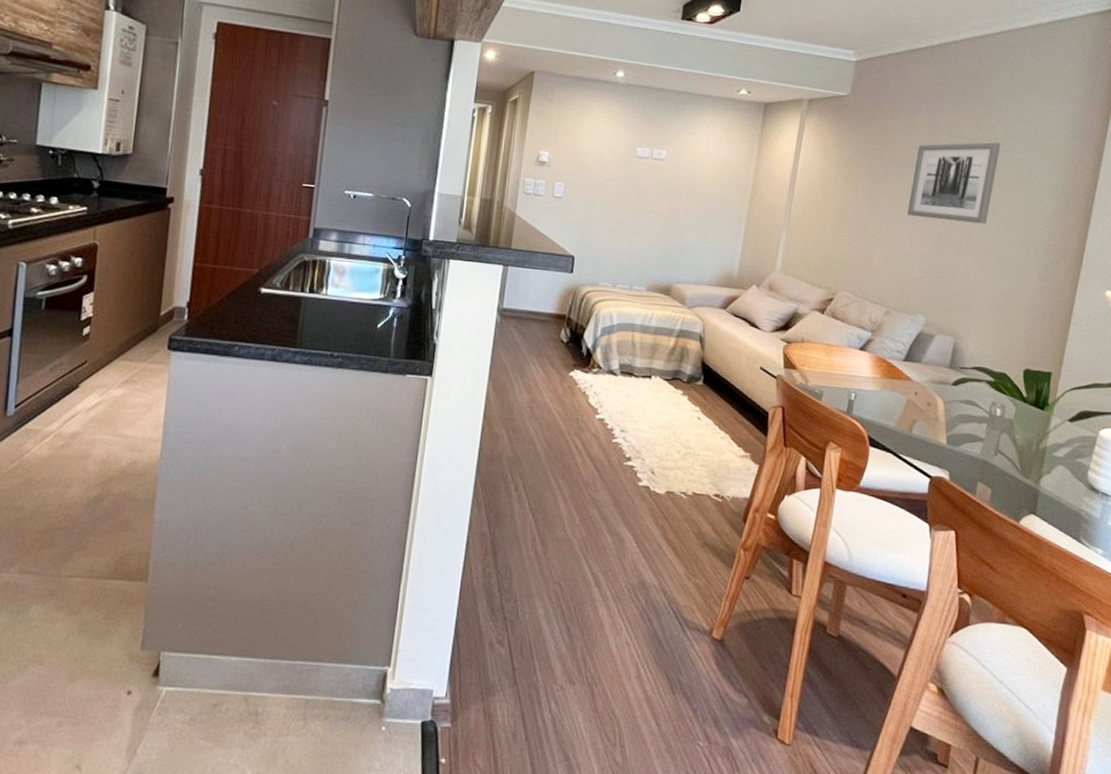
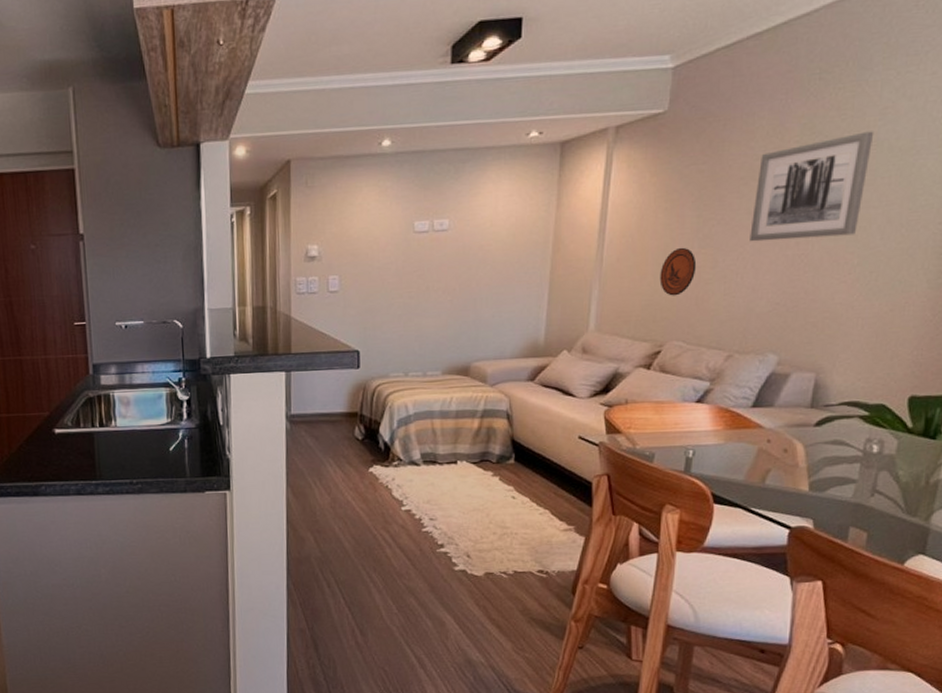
decorative plate: none [835,210,866,252] -> present [659,247,697,296]

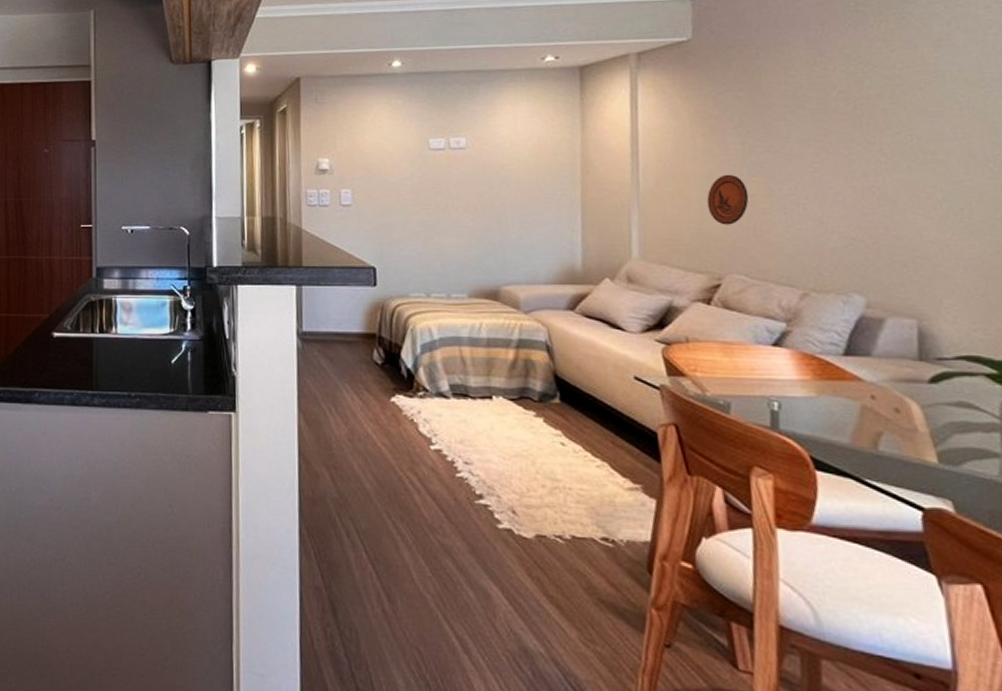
wall art: present [750,131,874,242] -> none [804,62,934,172]

